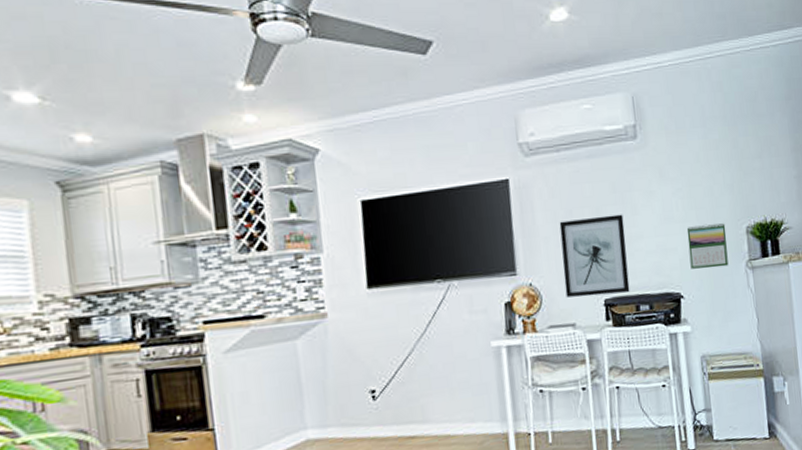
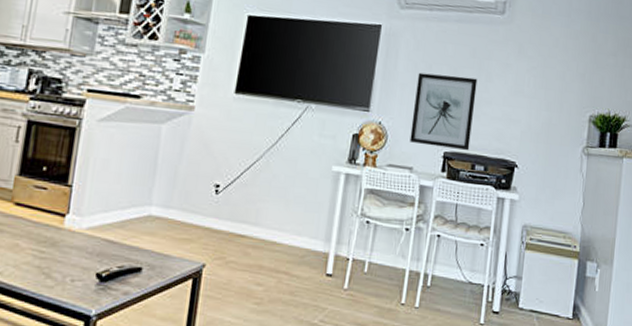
calendar: present [686,223,729,269] -> none [530,103,571,148]

